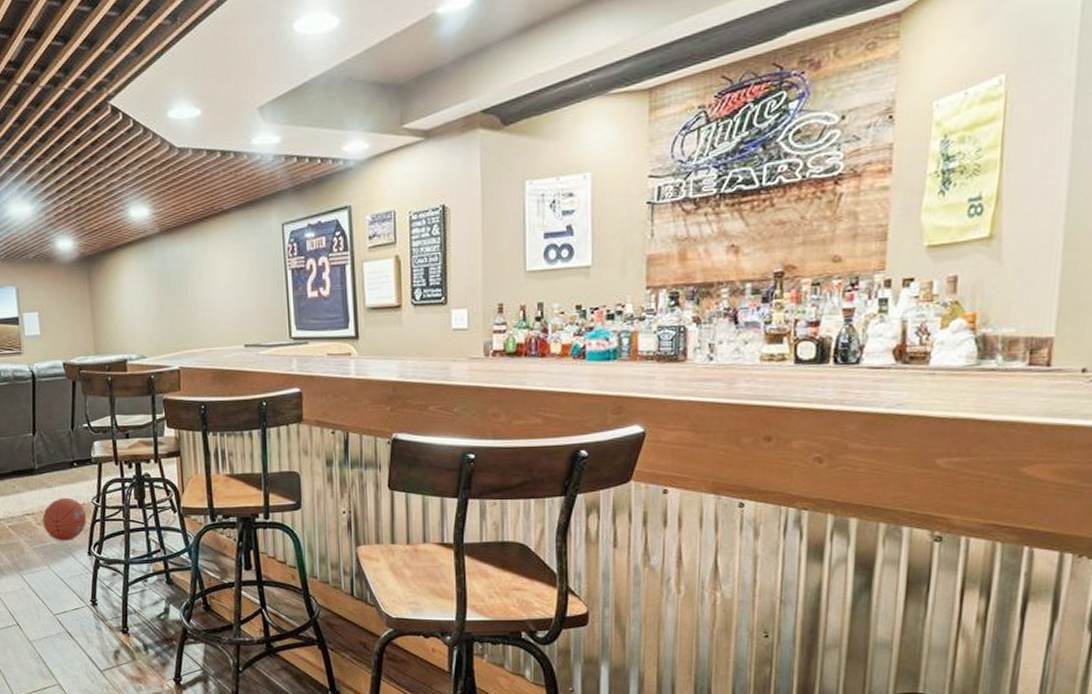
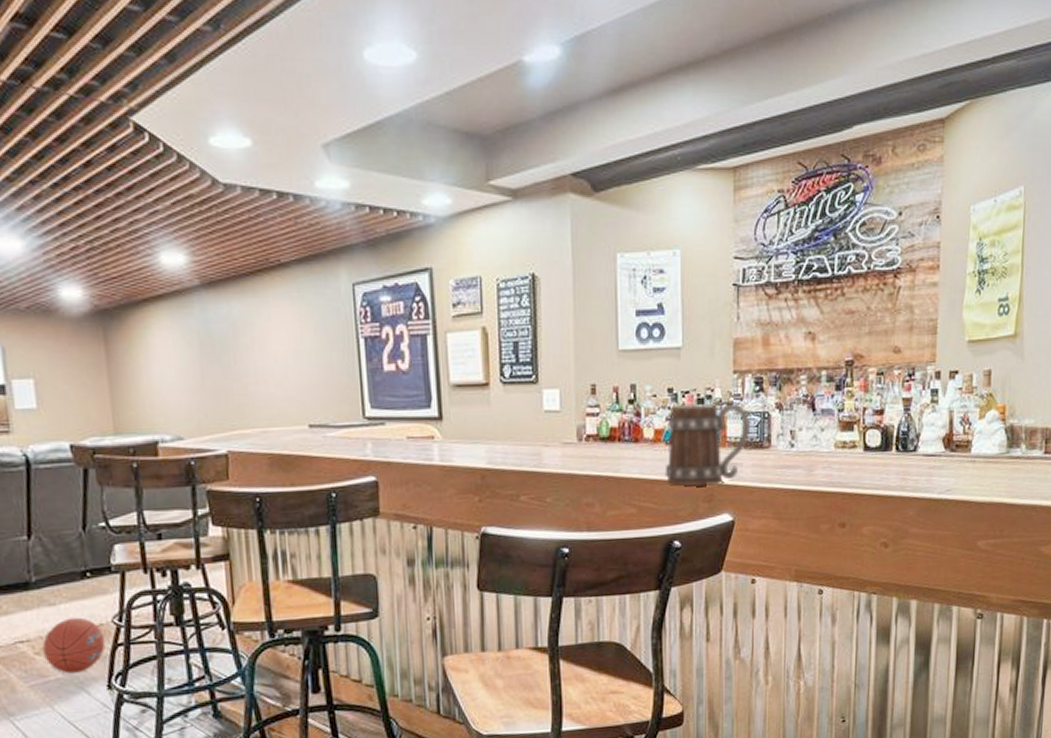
beer mug: none [572,318,664,398] -> present [665,403,750,486]

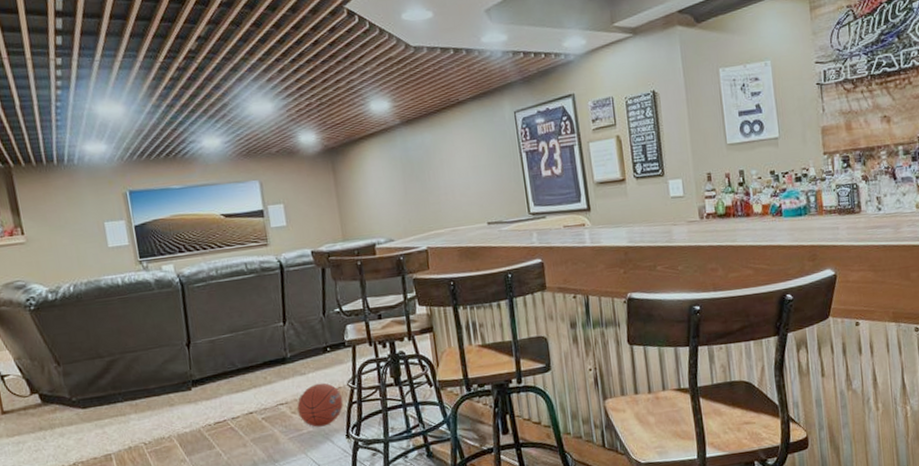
beer mug: present [665,403,750,486] -> none [772,178,842,249]

